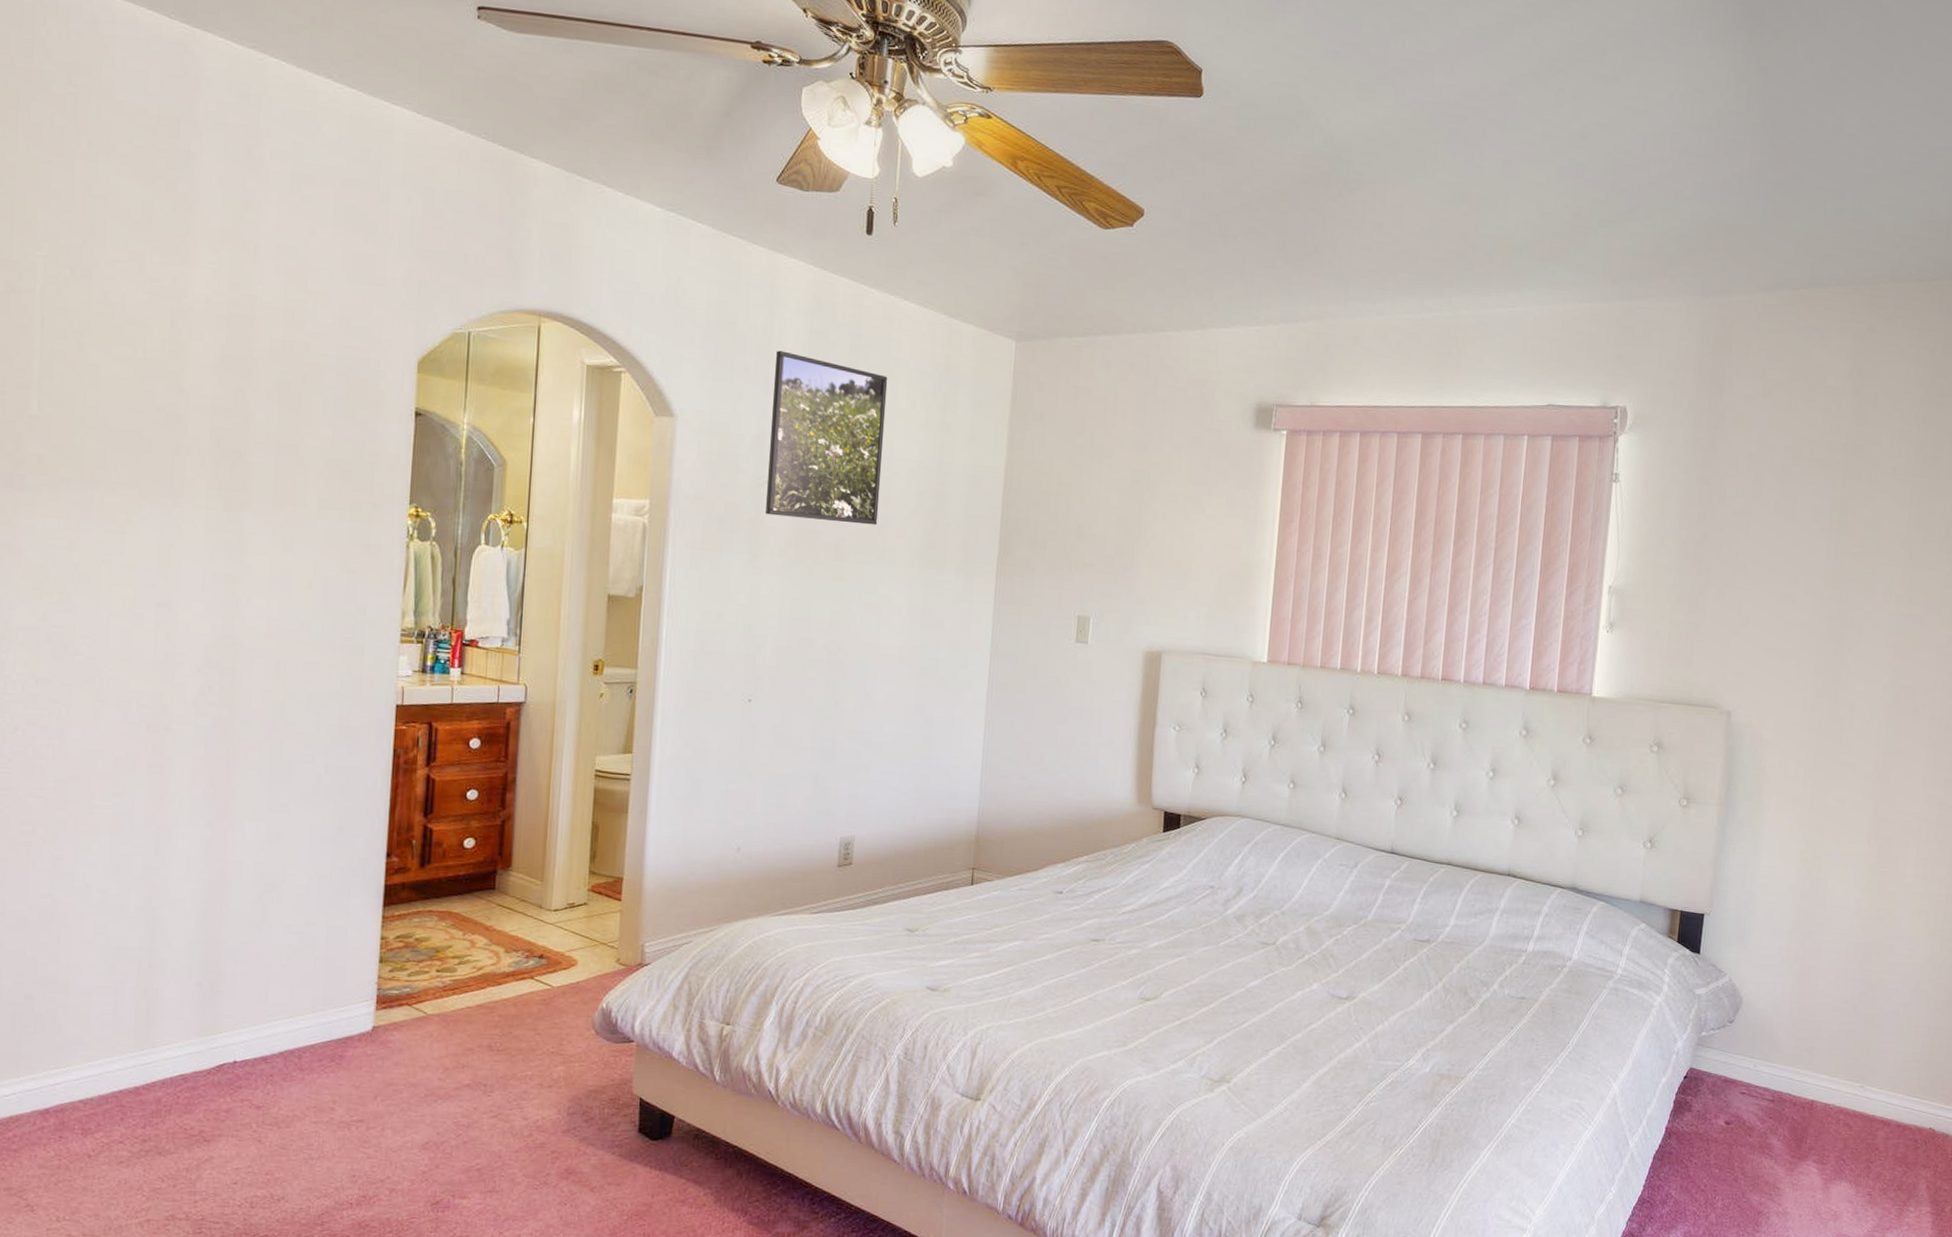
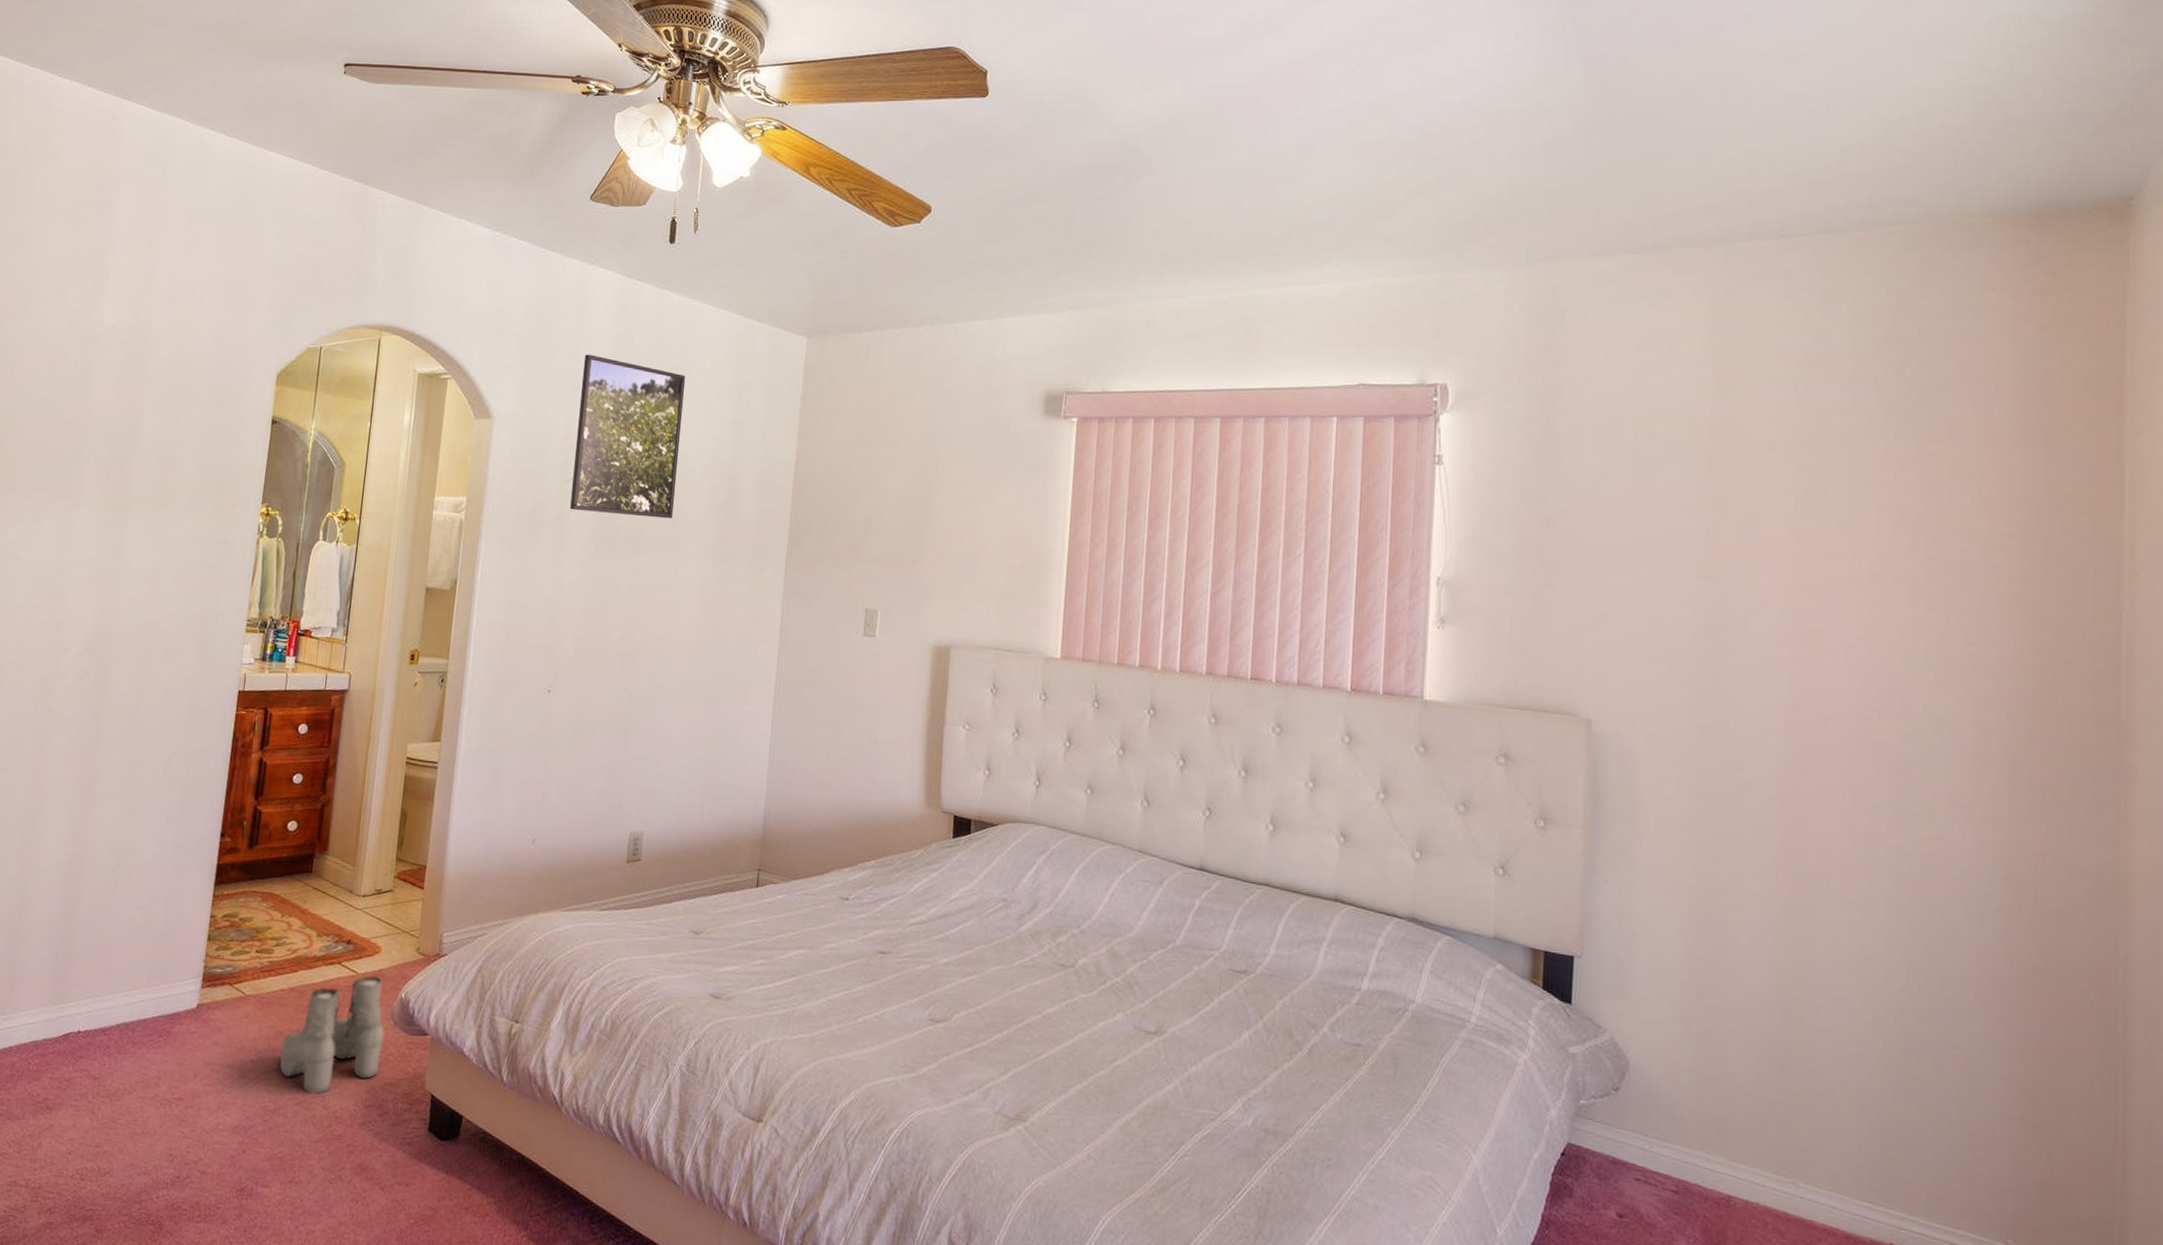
boots: none [470,988,586,1107] -> present [279,975,385,1095]

